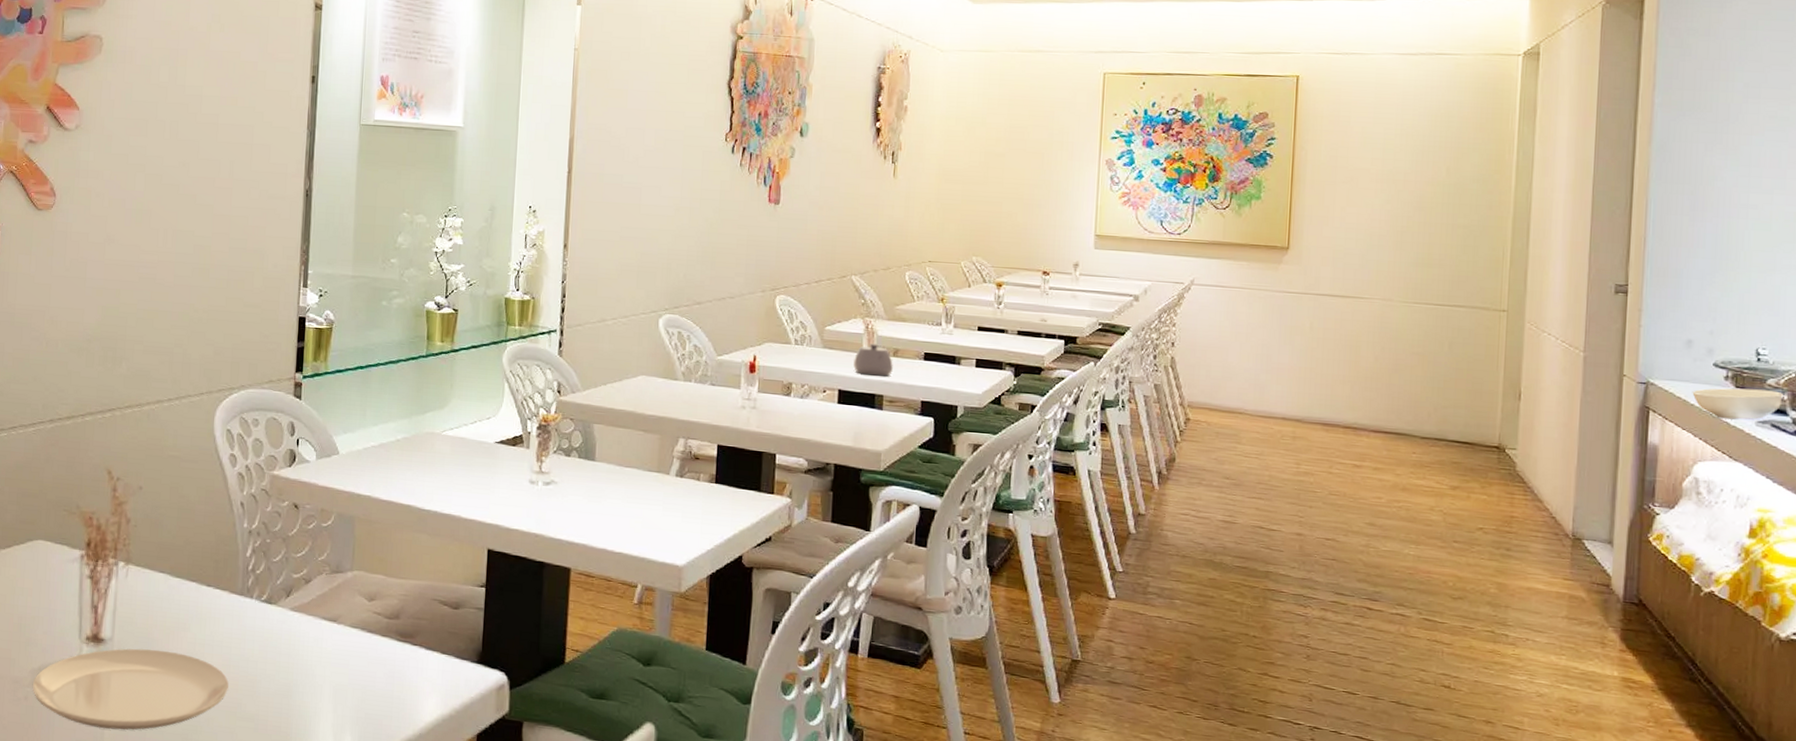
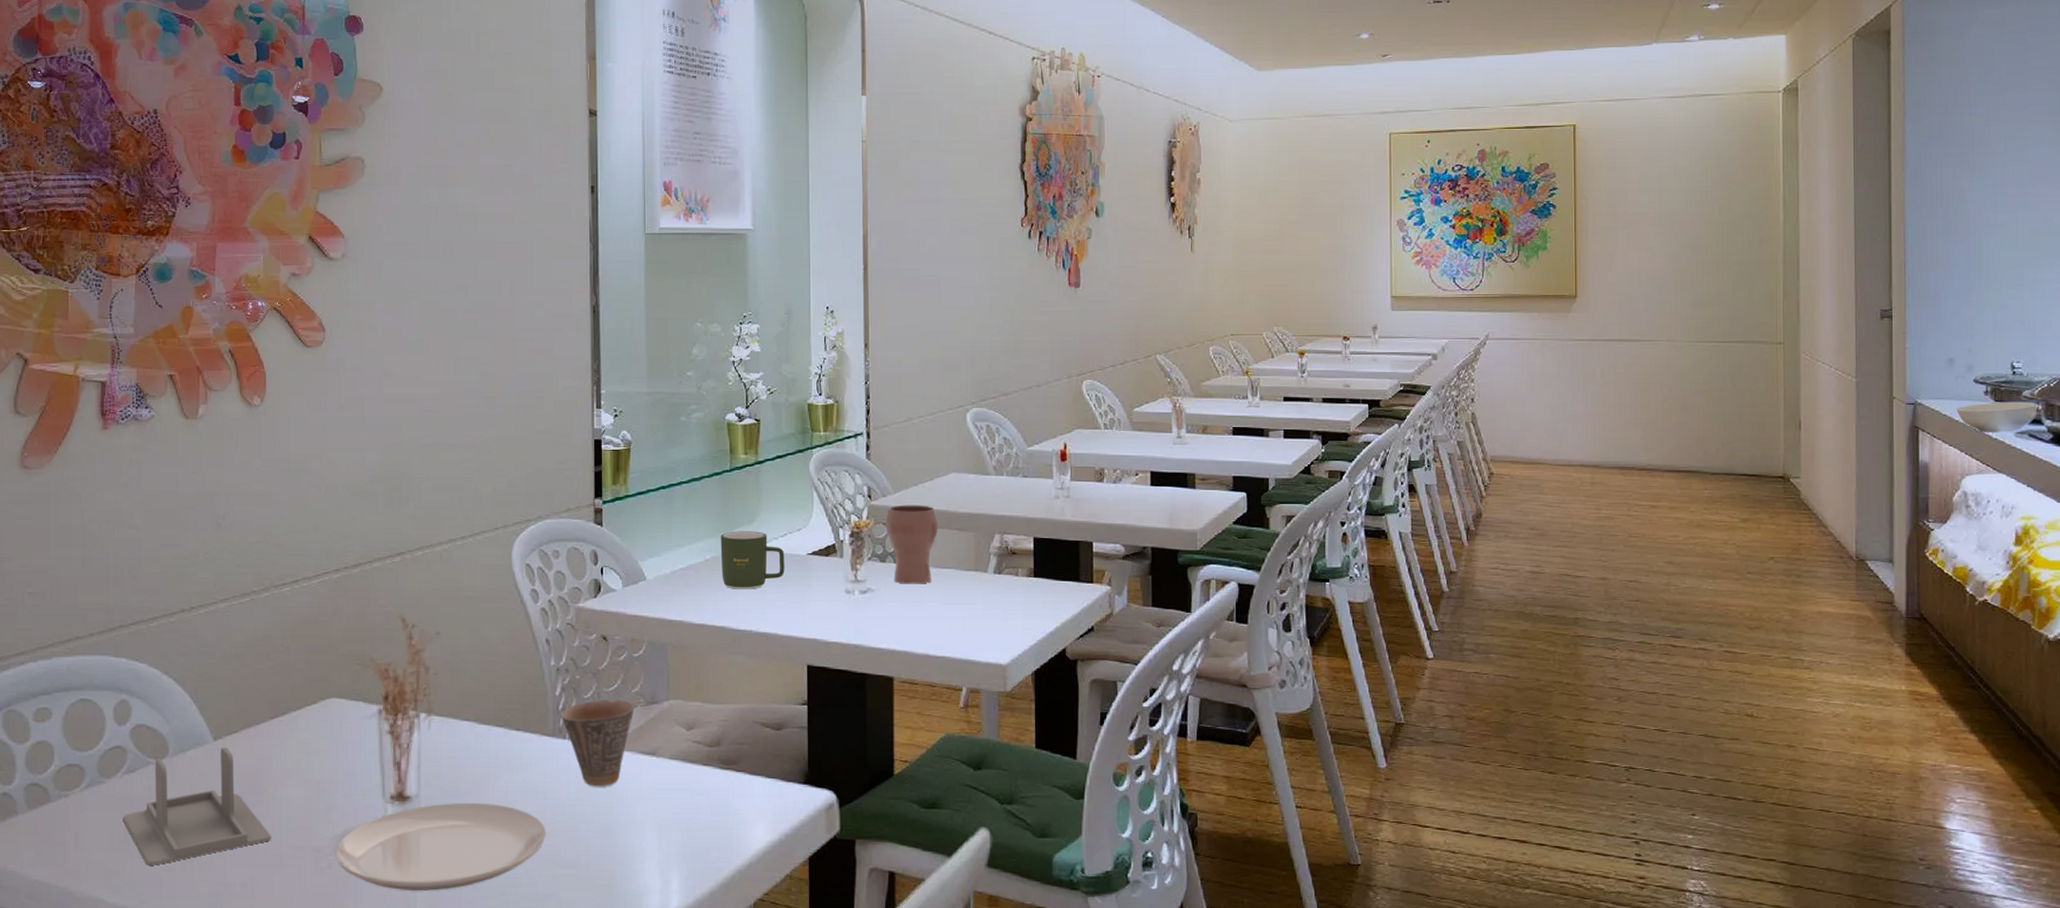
cup: none [249,564,320,647] -> present [560,700,635,787]
mug: none [411,414,473,472] -> present [720,531,785,589]
cup: none [573,402,624,481] -> present [886,505,937,584]
sugar bowl: present [853,343,893,376] -> none [1164,422,1203,454]

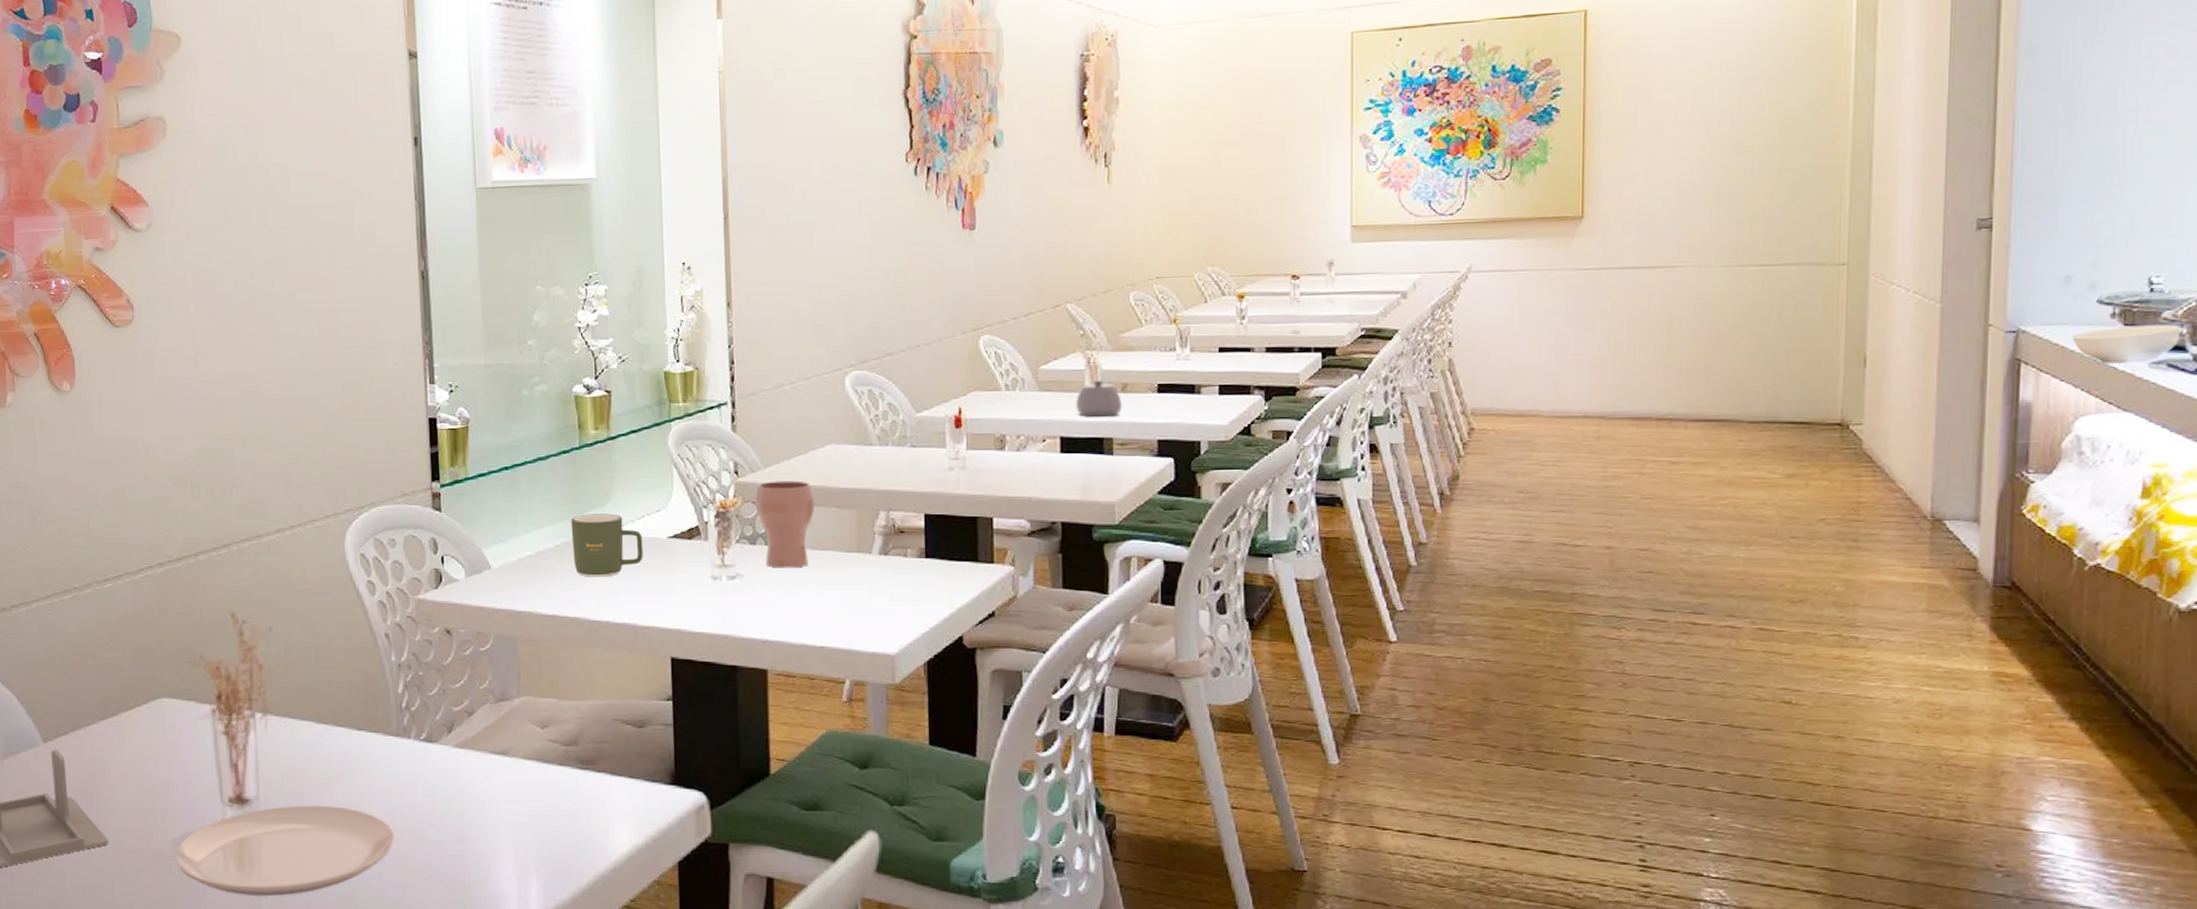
cup: present [560,700,635,787] -> none [404,697,484,789]
sugar bowl: none [1164,422,1203,454] -> present [1076,380,1122,417]

